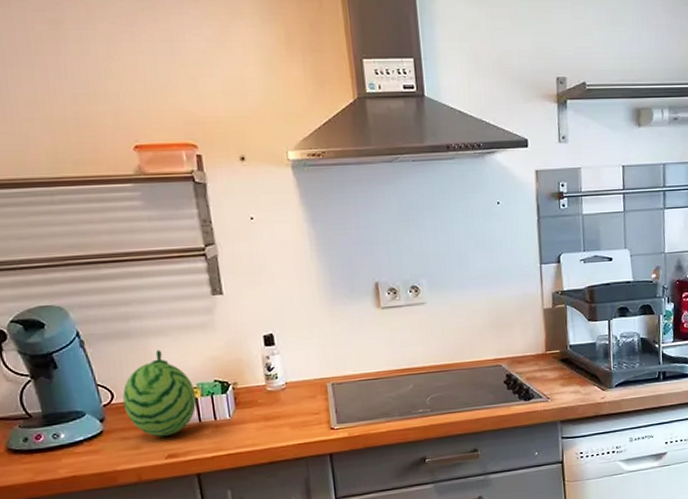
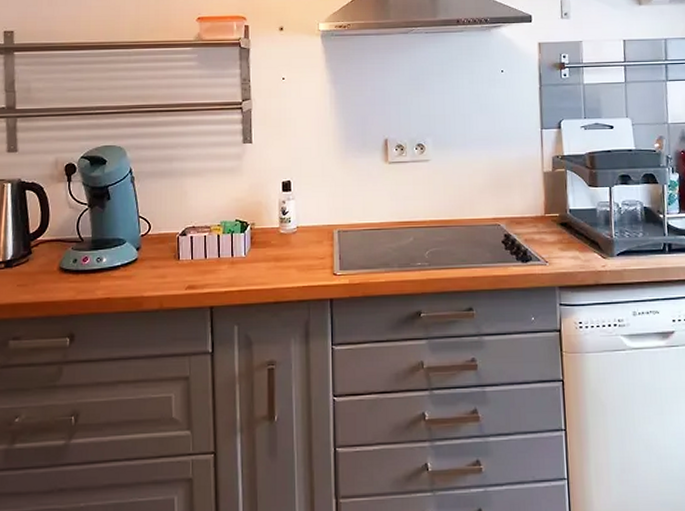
fruit: present [122,350,197,437] -> none [157,189,219,269]

